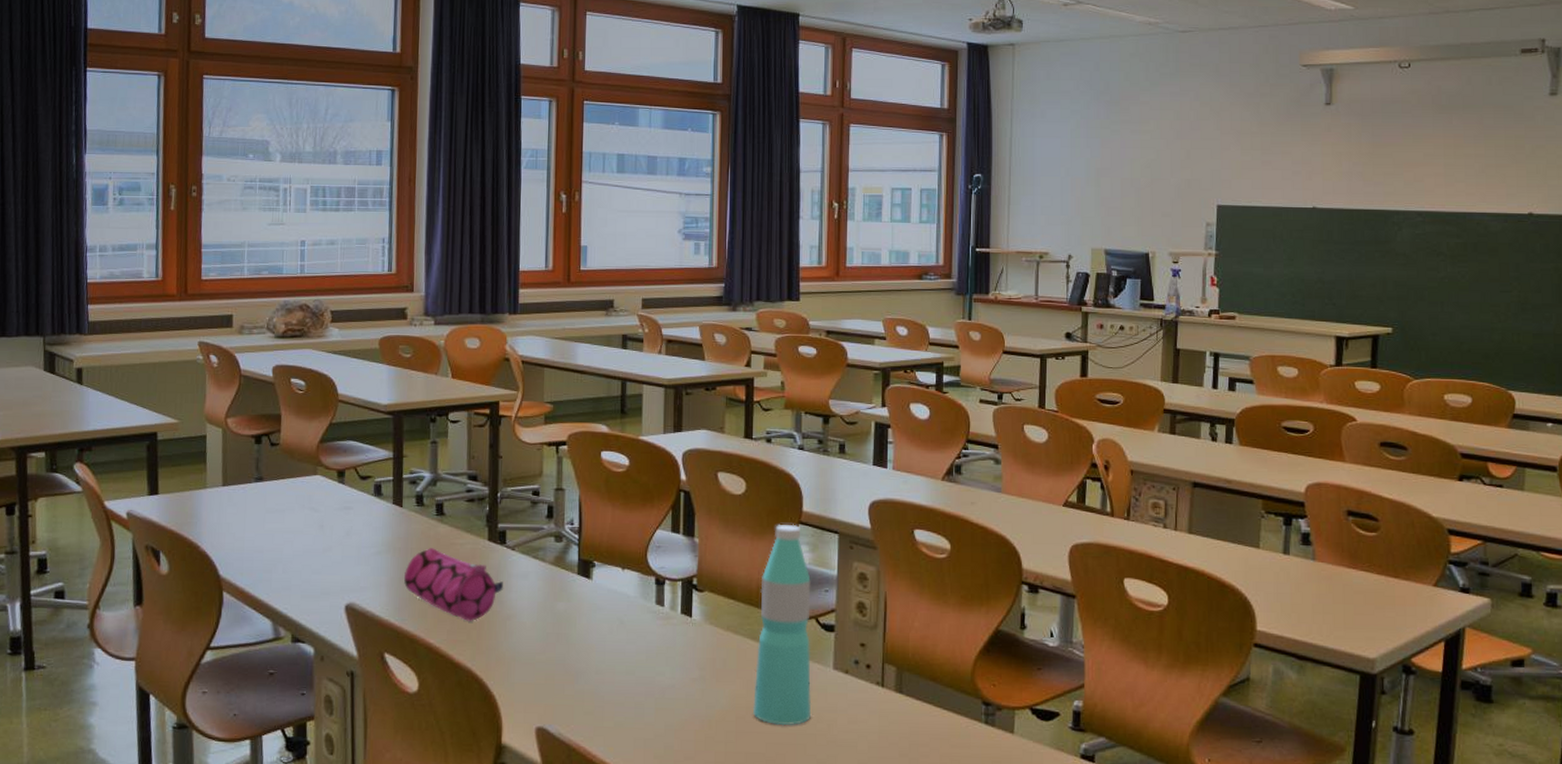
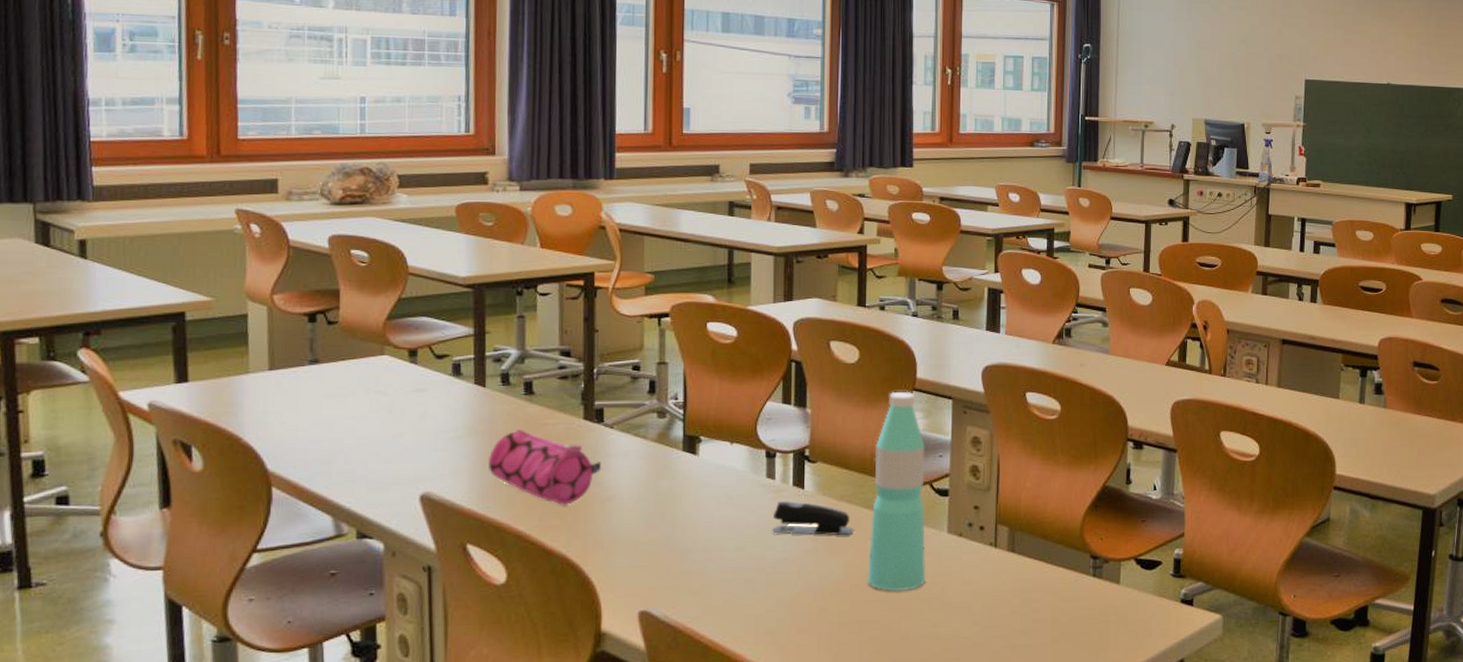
stapler: none [661,628,740,665] -> present [772,501,854,535]

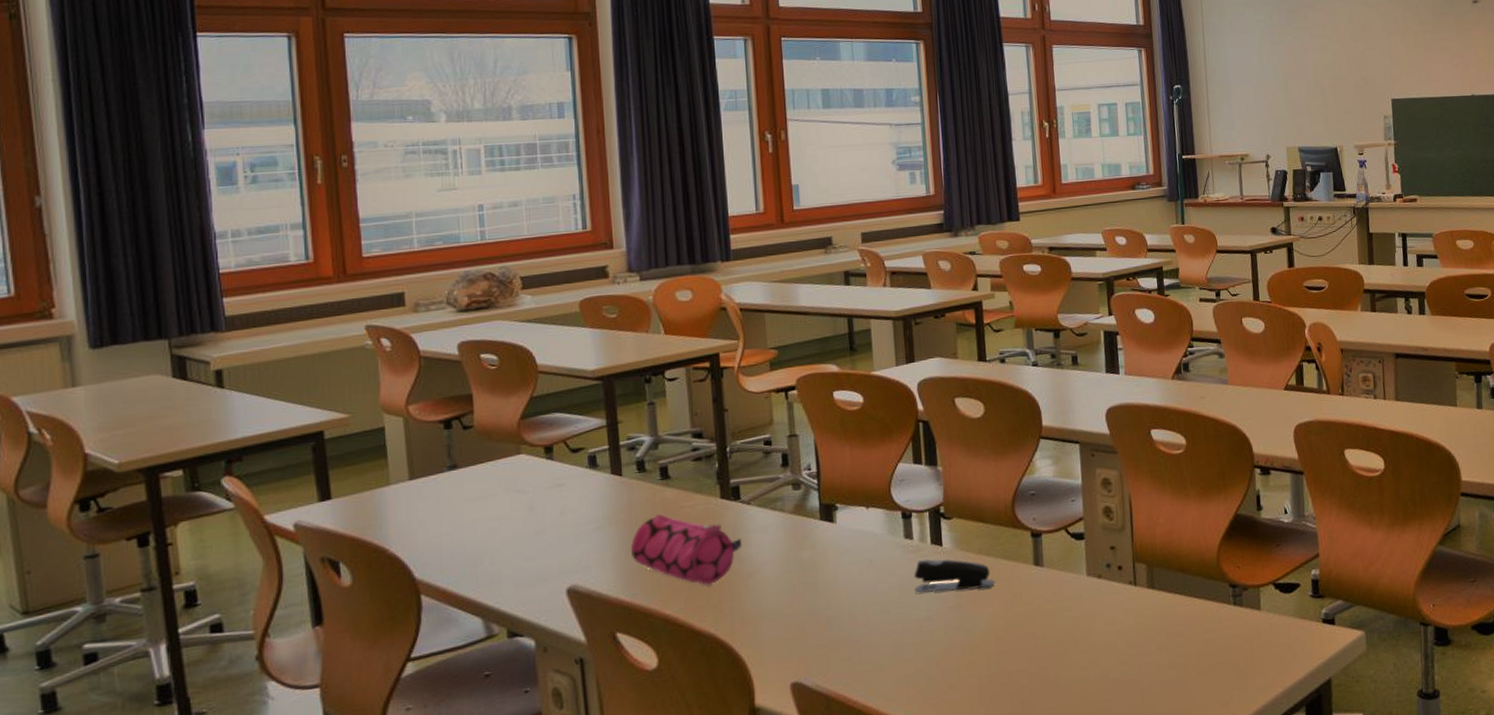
water bottle: present [868,391,926,592] -> none [1008,440,1069,639]

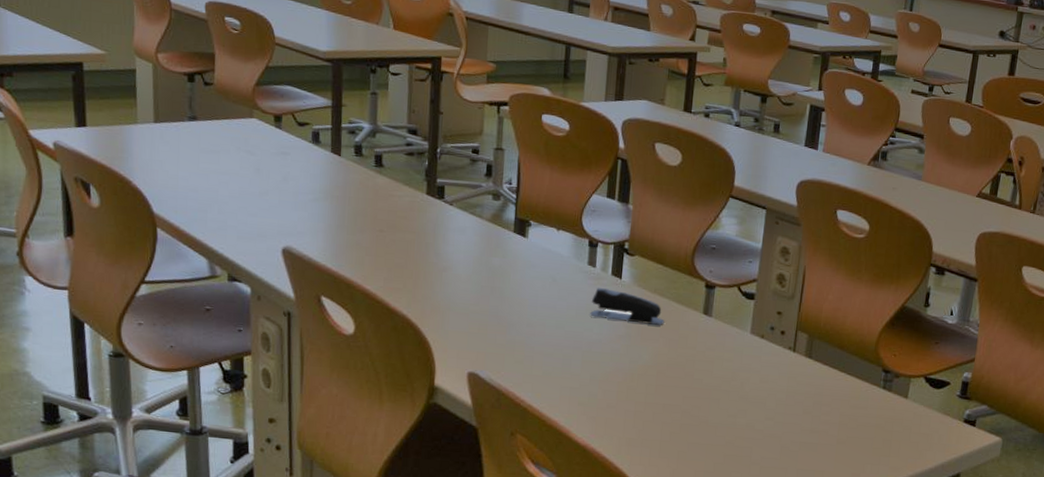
pencil case: present [631,514,743,586] -> none [342,198,441,272]

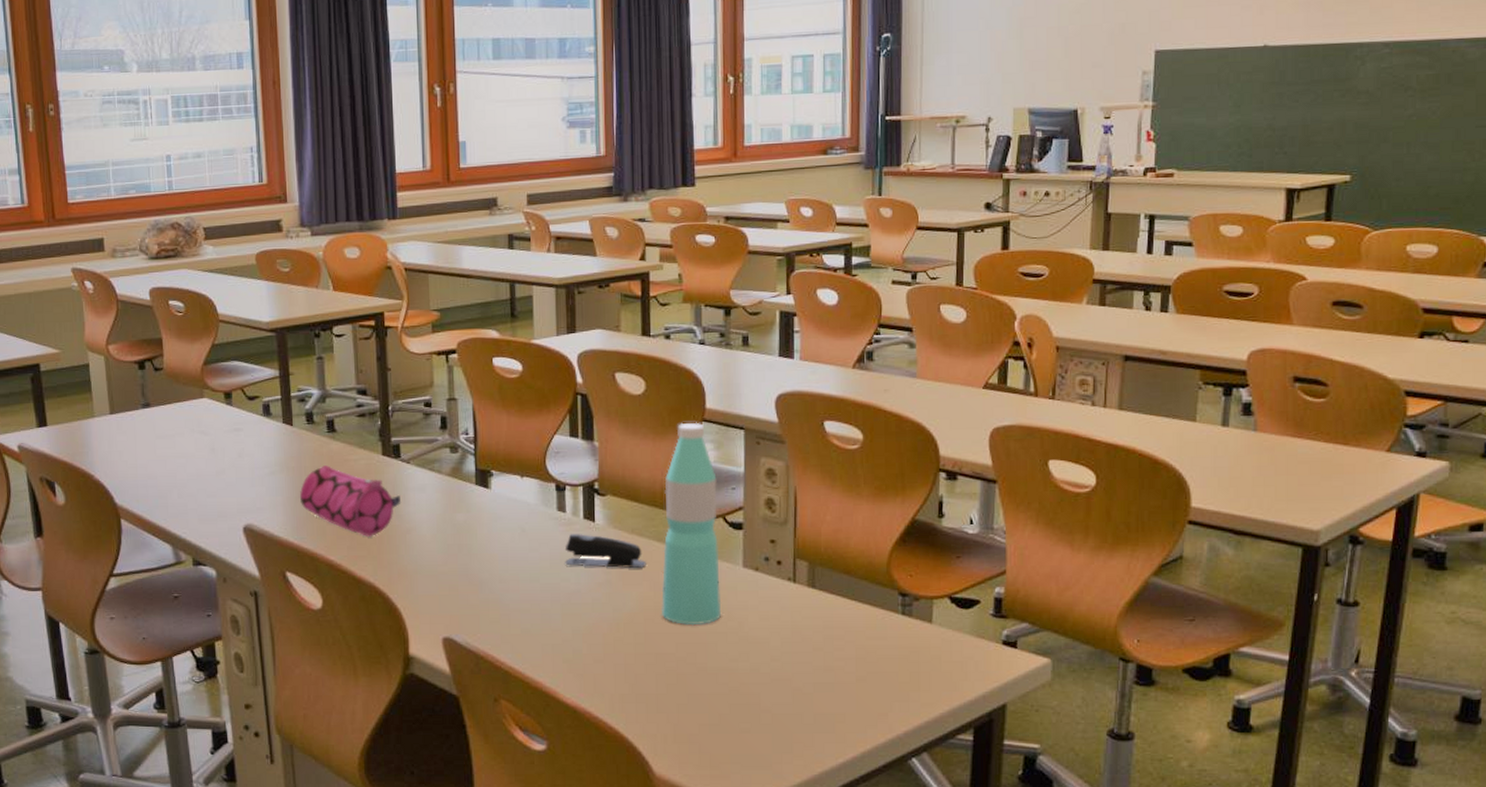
pencil case: none [342,198,441,272] -> present [300,465,402,538]
water bottle: none [673,197,737,382] -> present [661,422,722,626]

